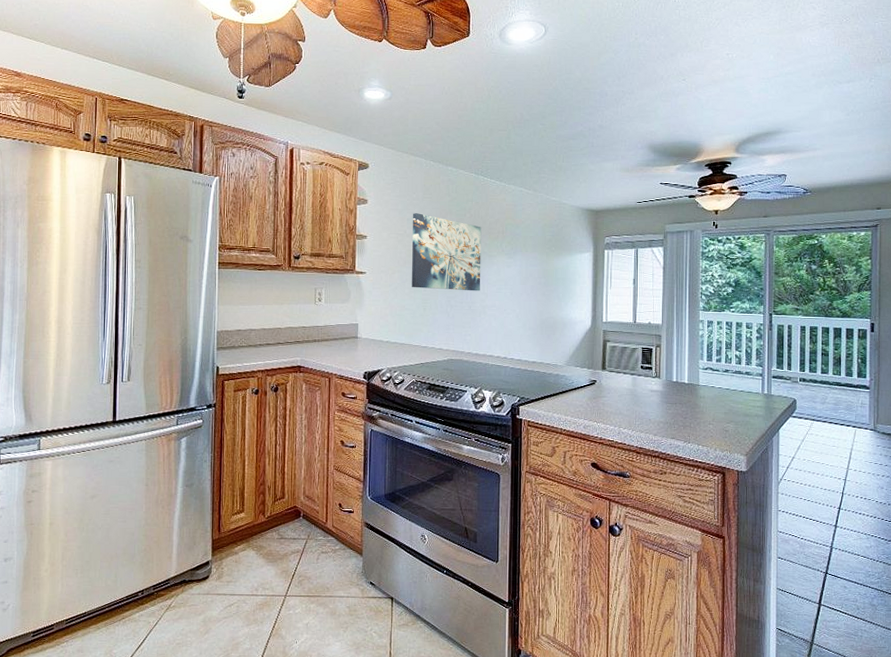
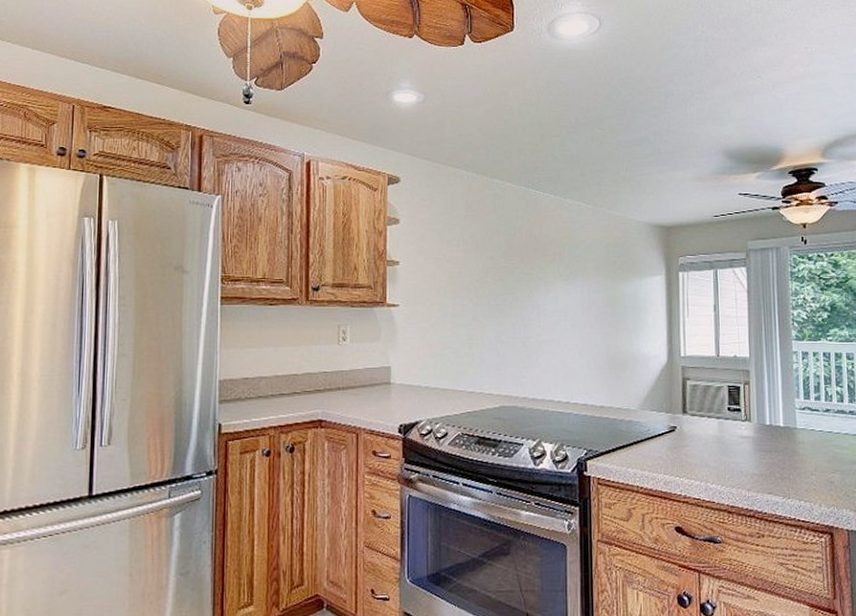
wall art: present [412,213,482,291] -> none [454,234,536,324]

